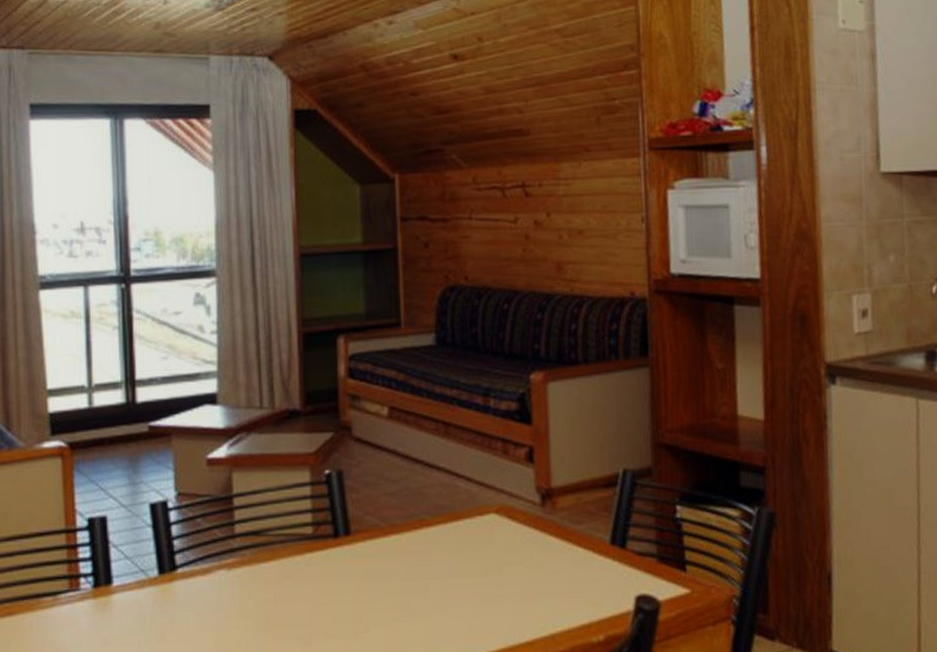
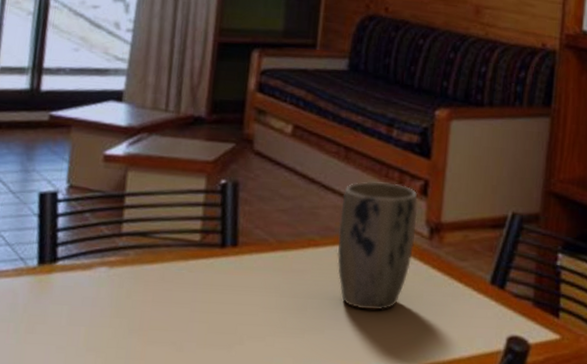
plant pot: none [448,453,527,585] -> present [337,181,418,311]

